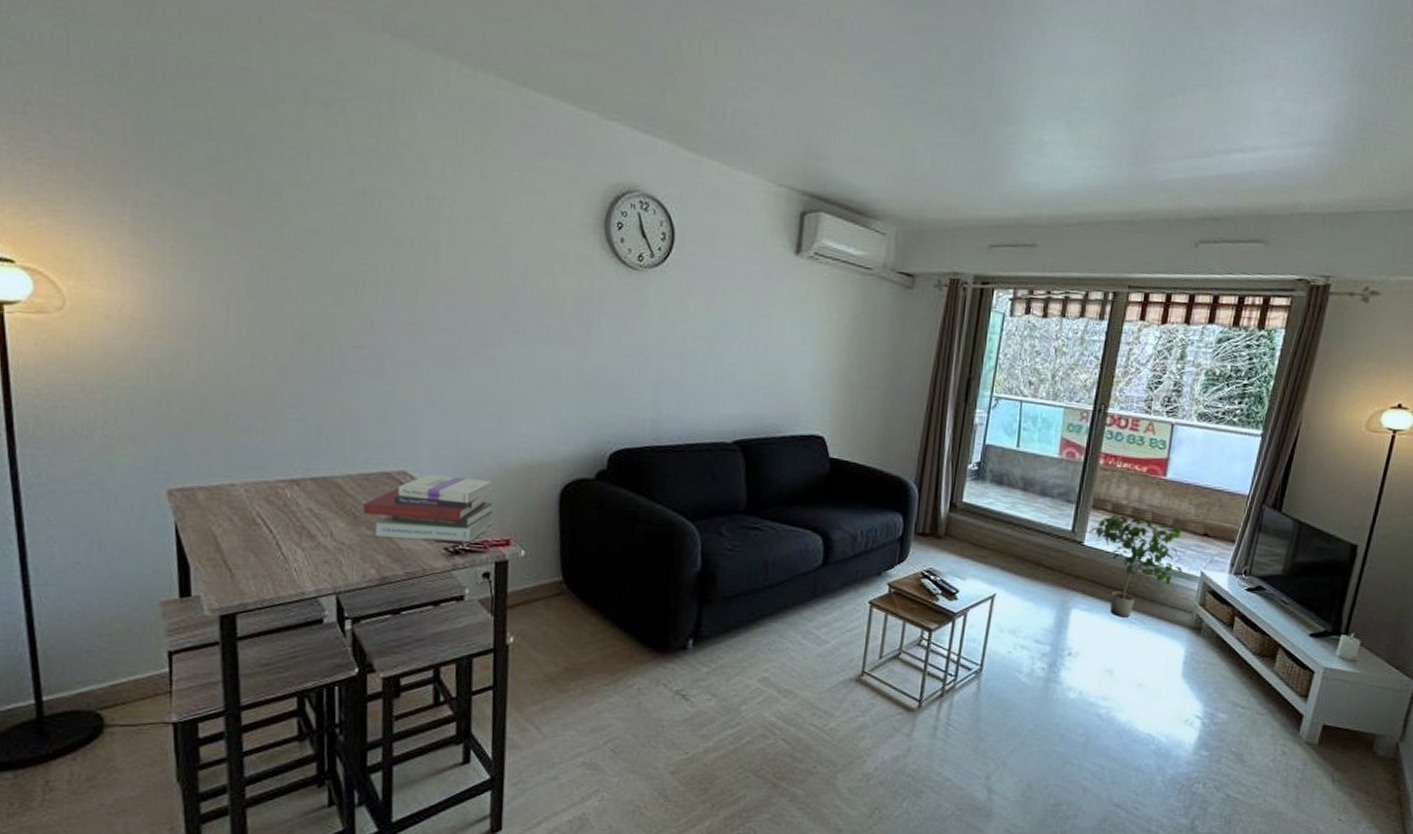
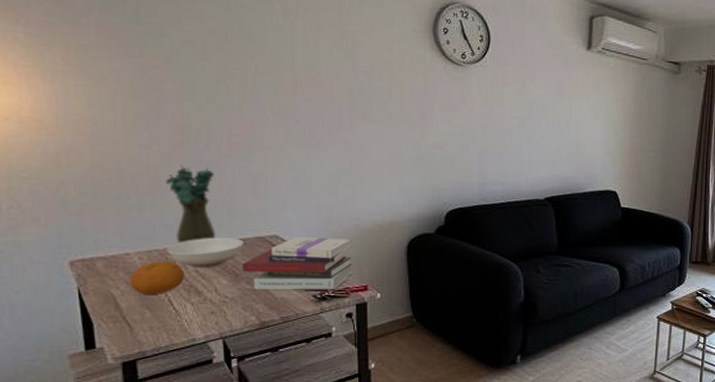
fruit: none [233,496,297,536] -> present [129,262,185,294]
bowl: none [276,470,367,507] -> present [166,237,244,268]
vase: none [281,380,336,475] -> present [166,165,216,243]

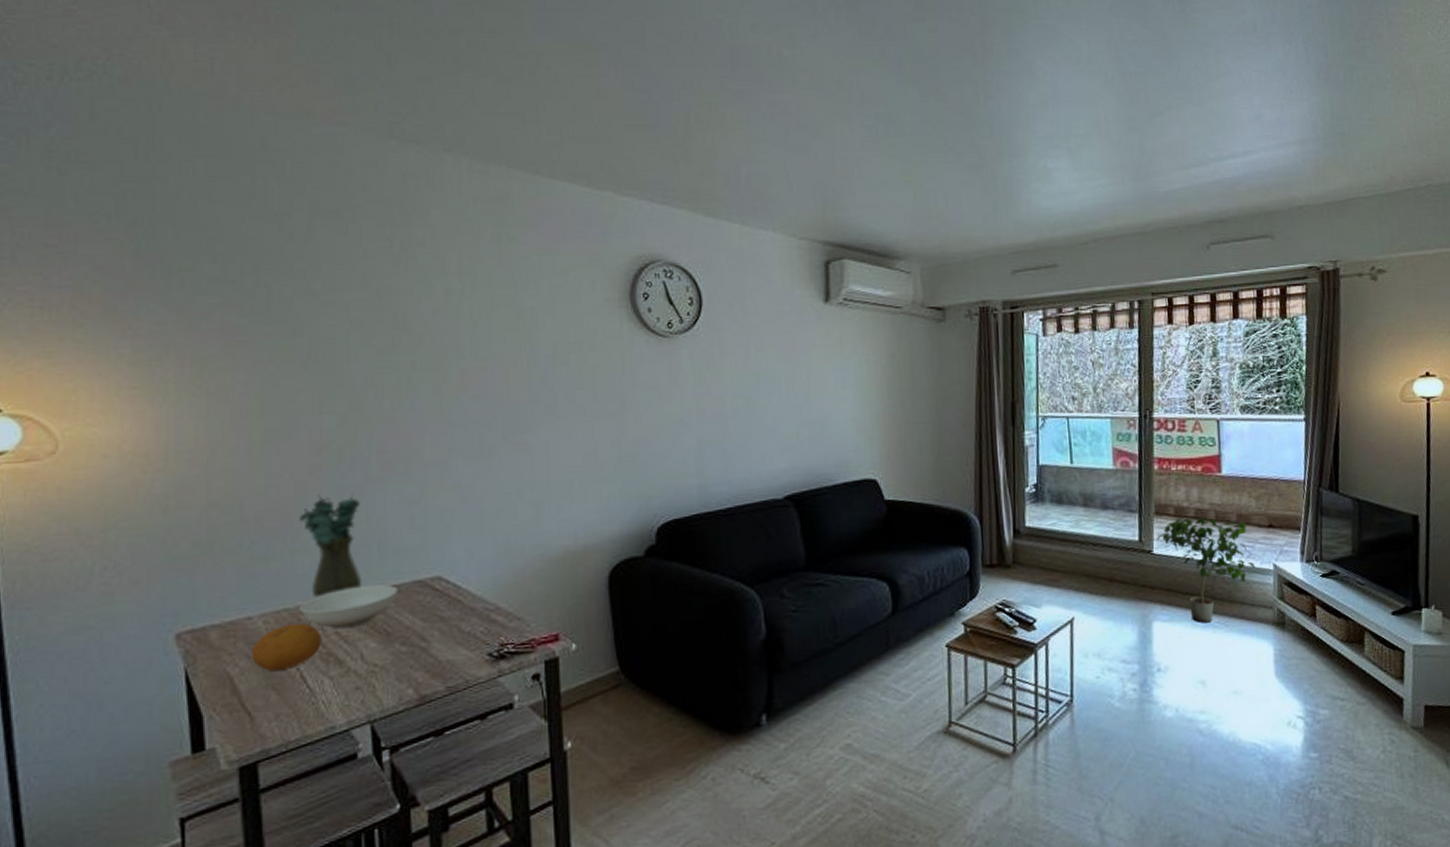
books: present [242,236,353,293] -> none [395,573,540,652]

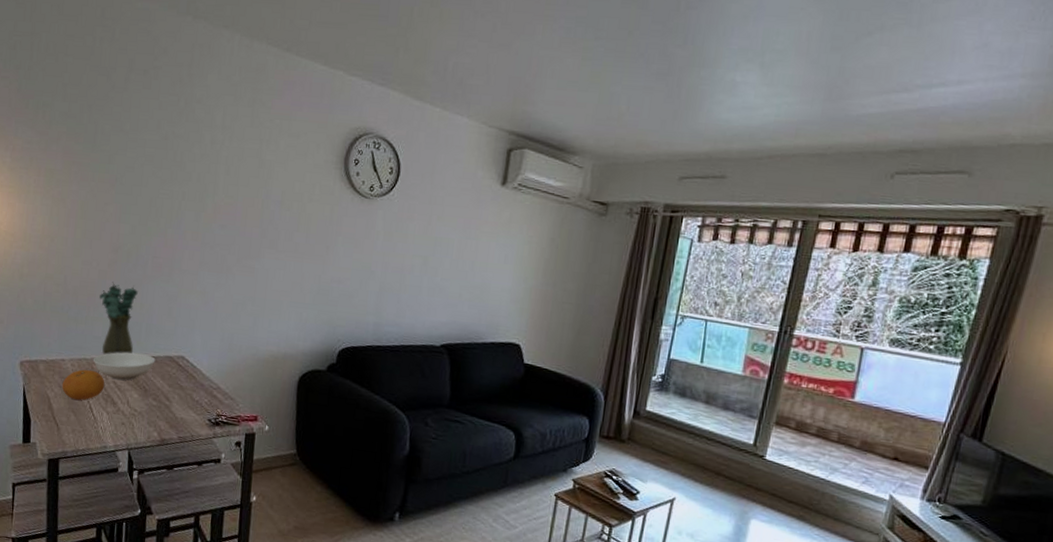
potted plant: present [1157,517,1256,623] -> none [772,432,870,533]

